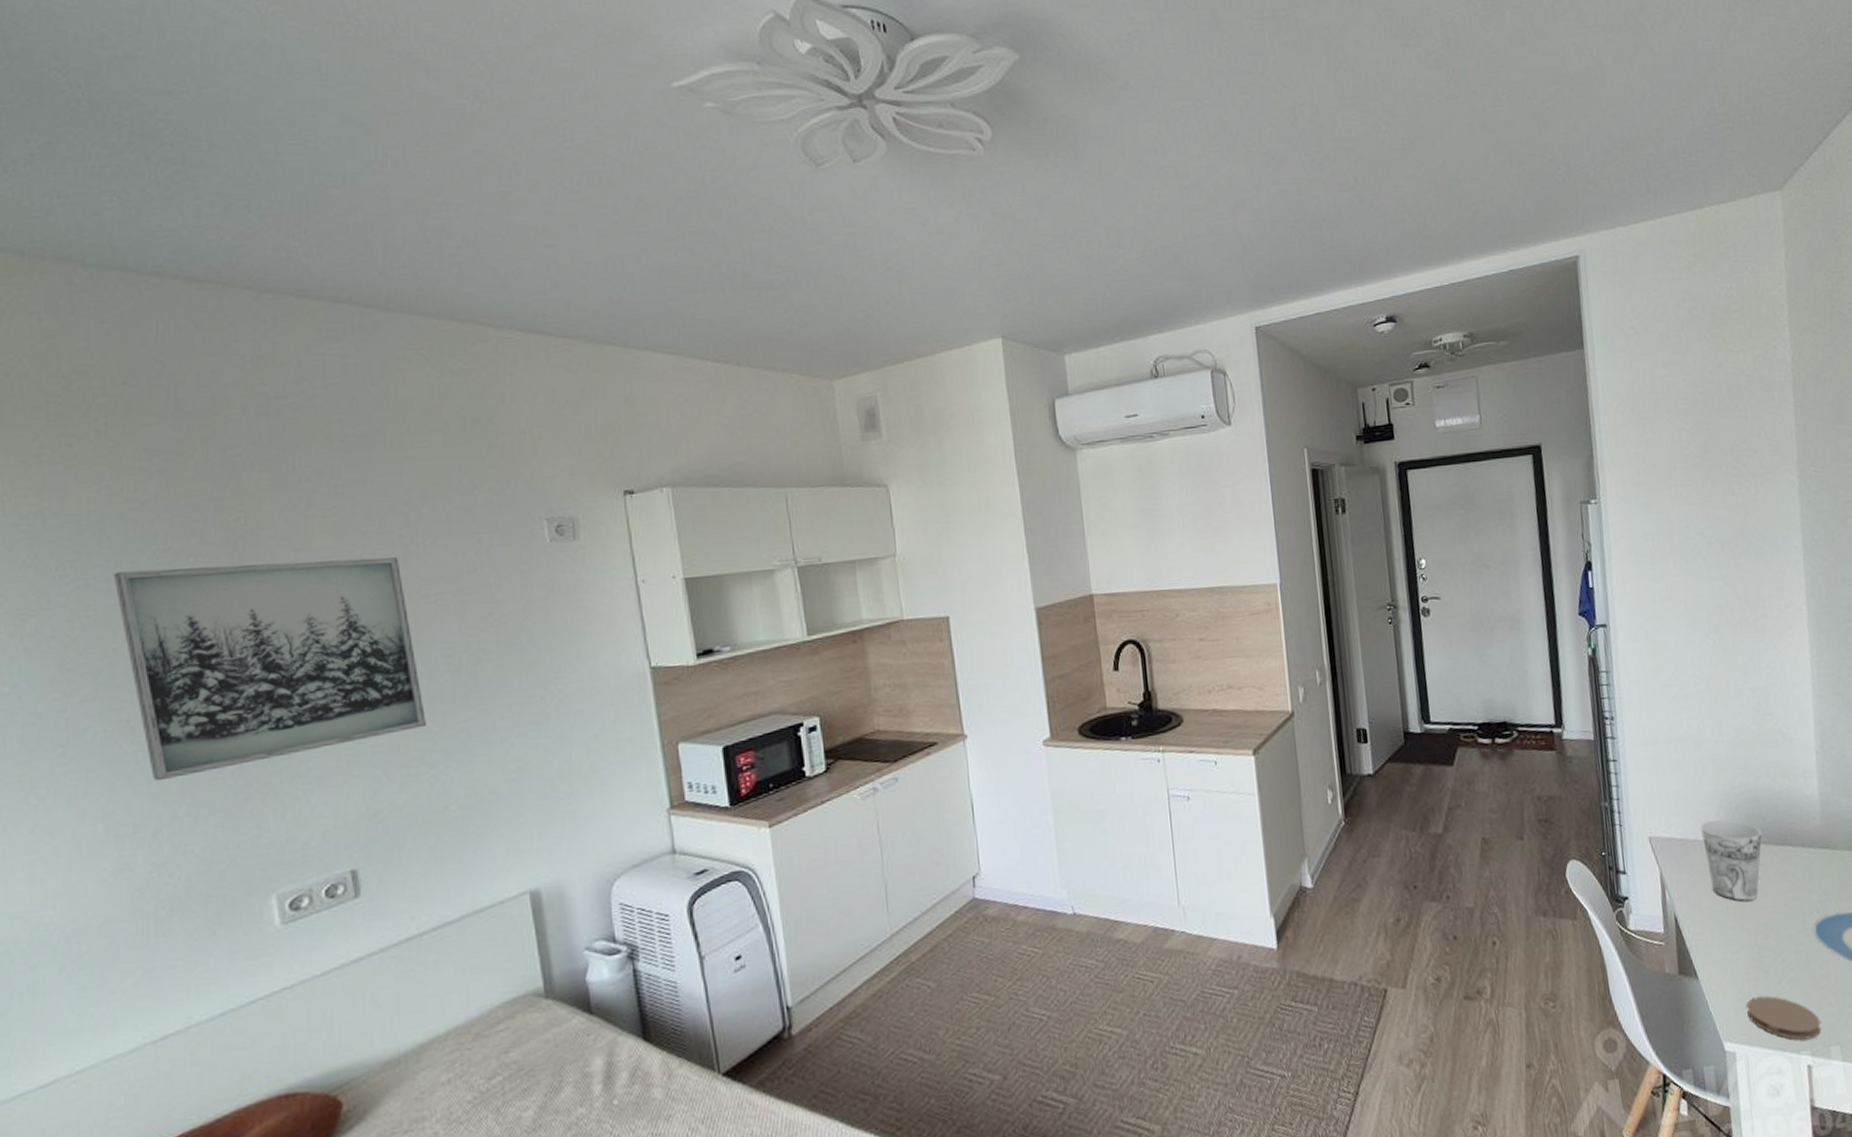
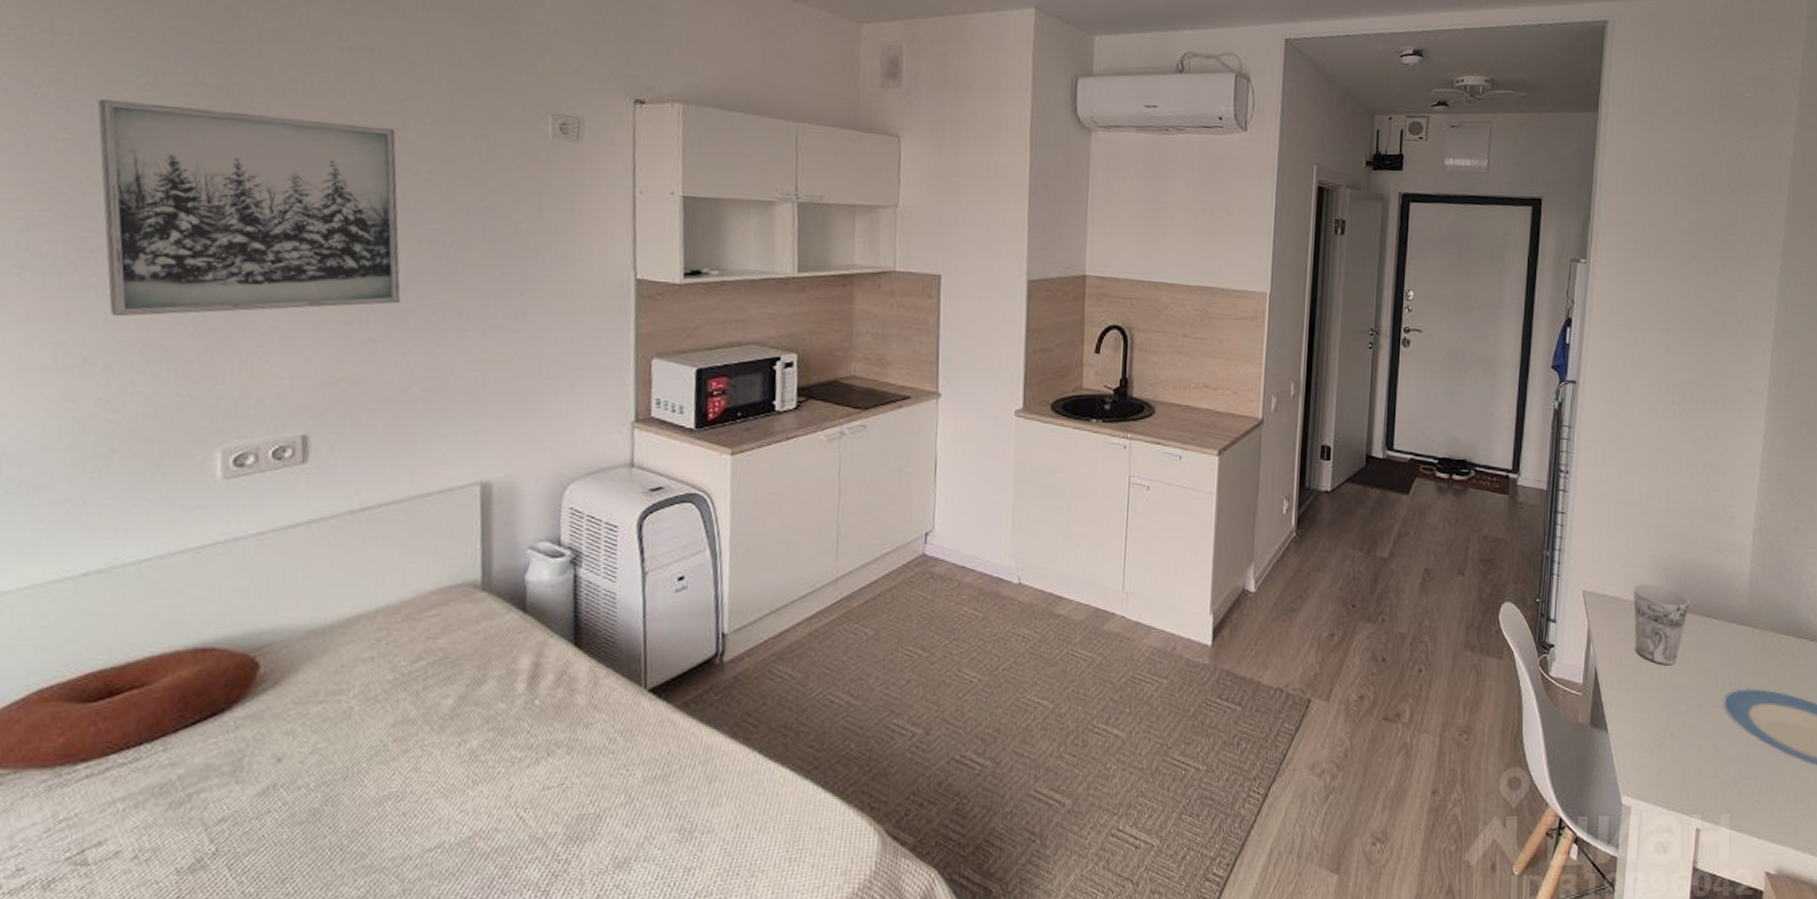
coaster: present [1746,995,1822,1040] -> none [1648,757,1715,804]

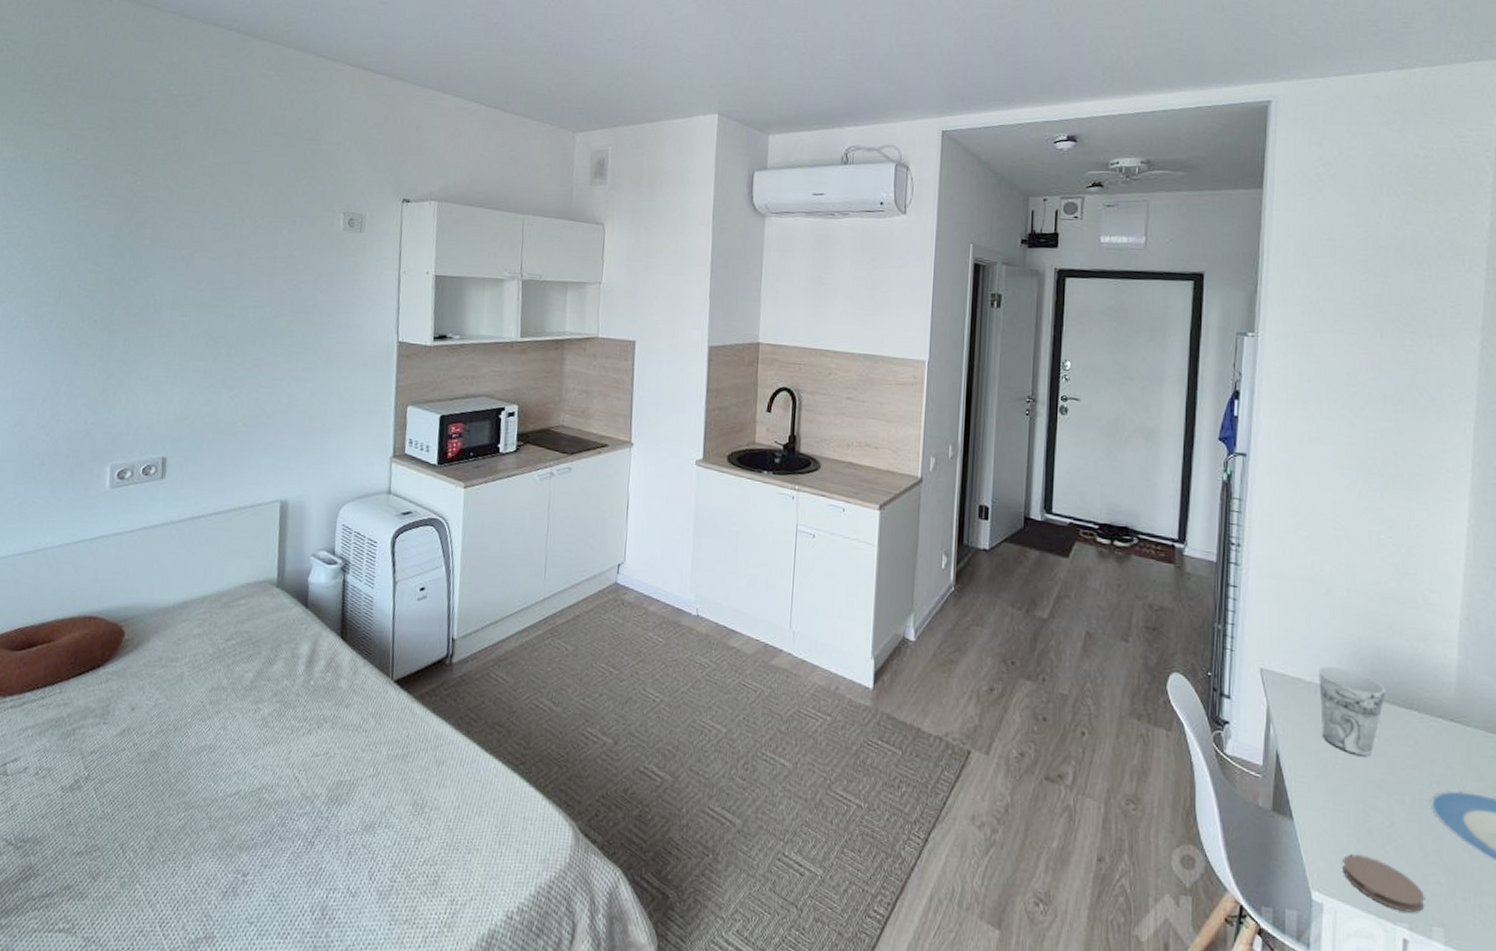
wall art: present [97,99,401,317] -> none [48,208,236,365]
coaster: none [1648,757,1715,804] -> present [1343,854,1425,913]

